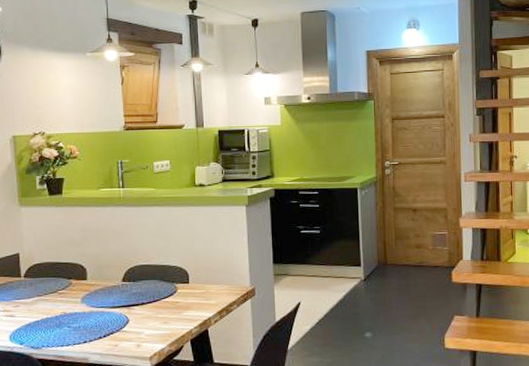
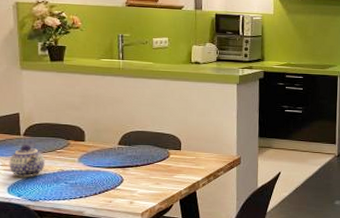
teapot: none [10,286,47,323] -> present [9,144,45,178]

